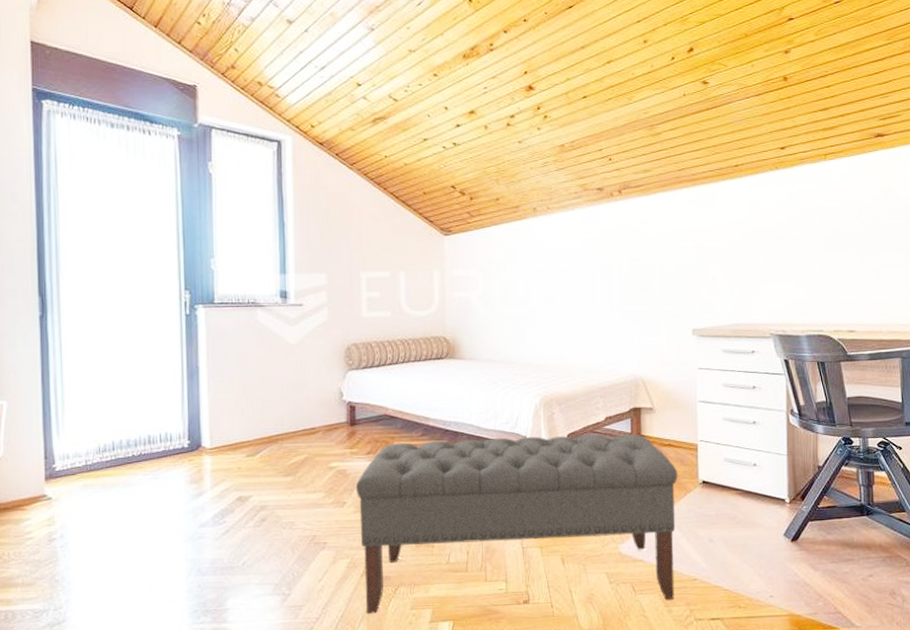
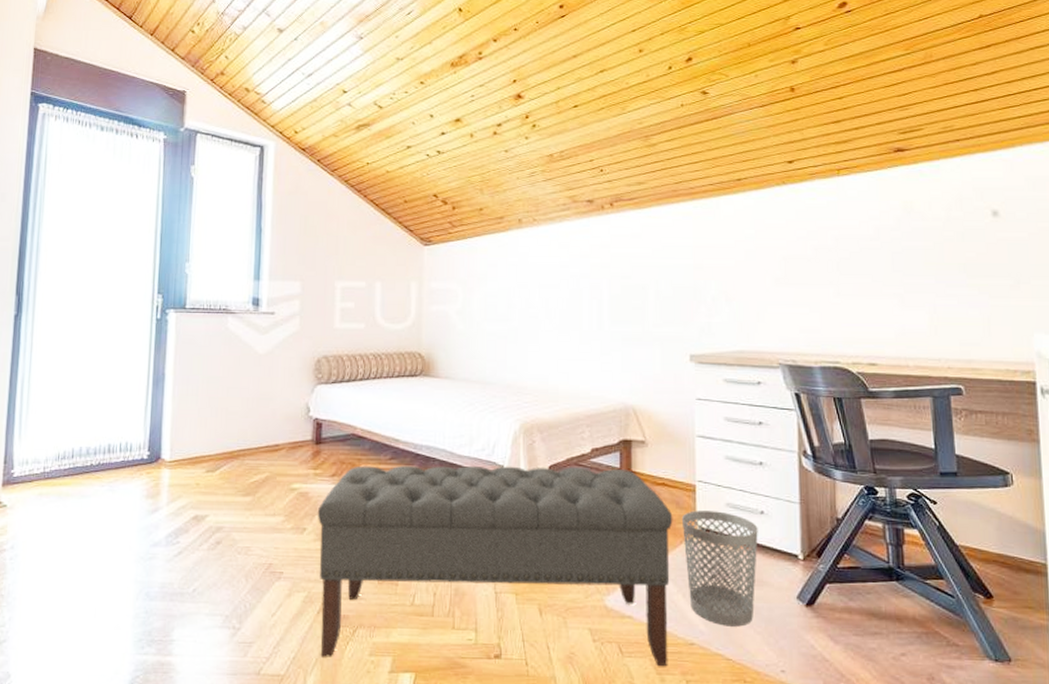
wastebasket: none [685,466,752,563] -> present [681,510,758,627]

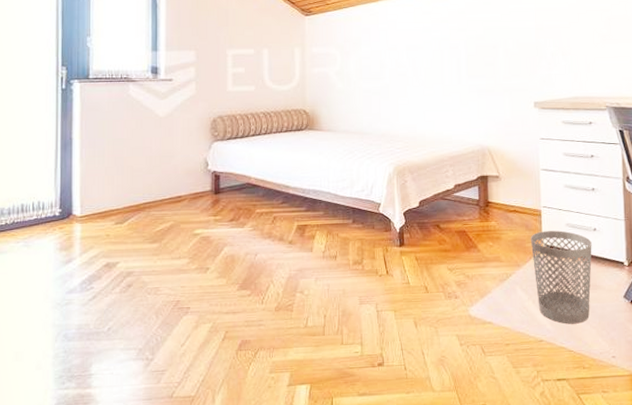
bench: present [317,465,673,666] -> none [218,201,524,378]

